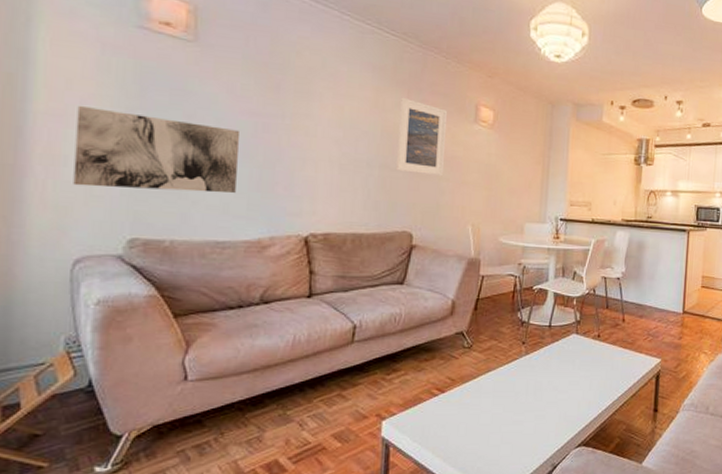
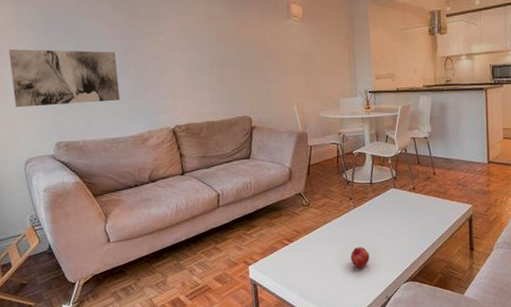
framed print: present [395,97,448,177] -> none [226,6,268,68]
fruit: none [514,402,538,428] -> present [350,246,370,268]

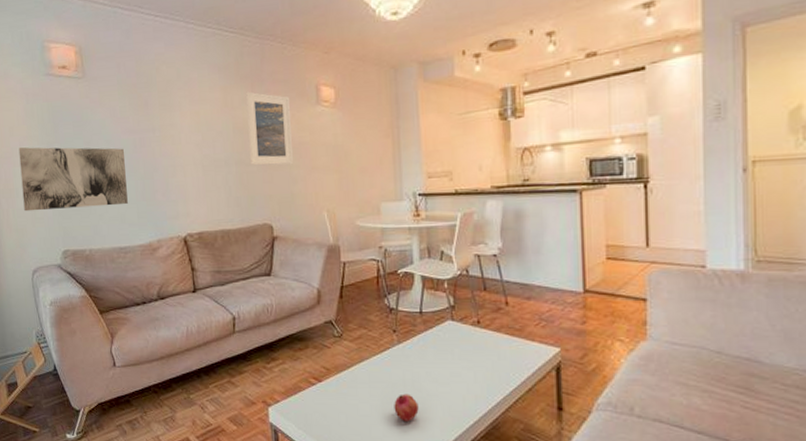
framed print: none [226,6,268,68] -> present [245,91,293,166]

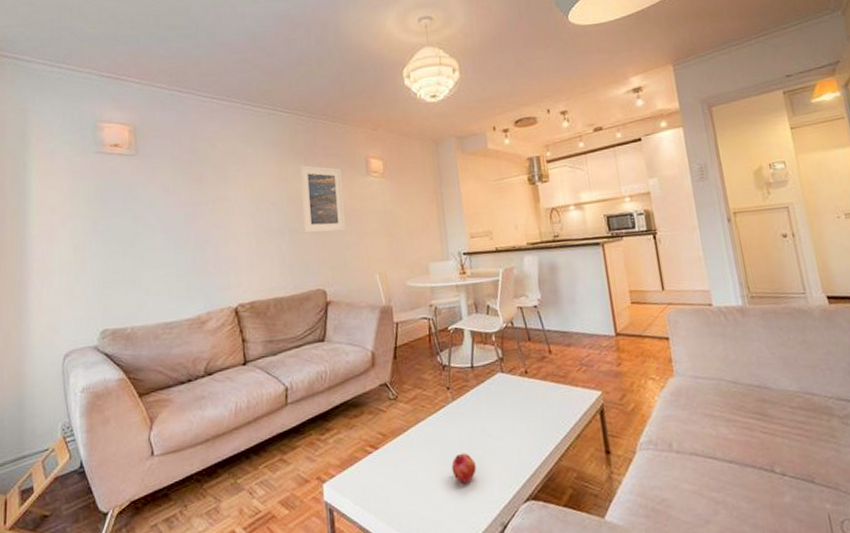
wall art: present [18,147,128,212] -> none [59,221,176,291]

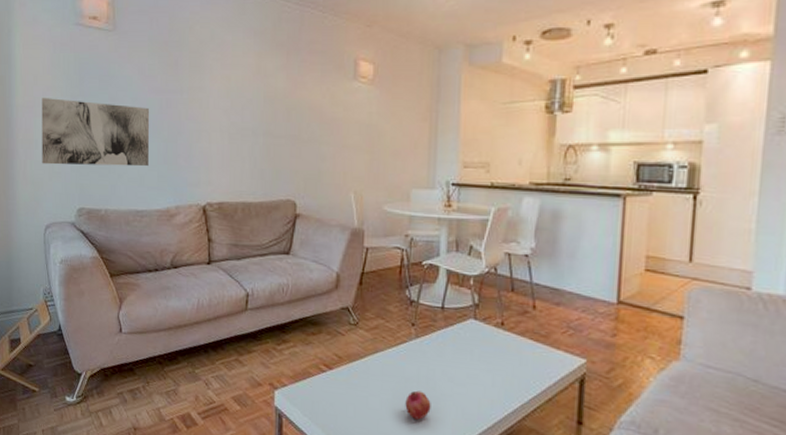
wall art: none [59,221,176,291] -> present [41,98,150,167]
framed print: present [298,165,345,233] -> none [278,60,327,141]

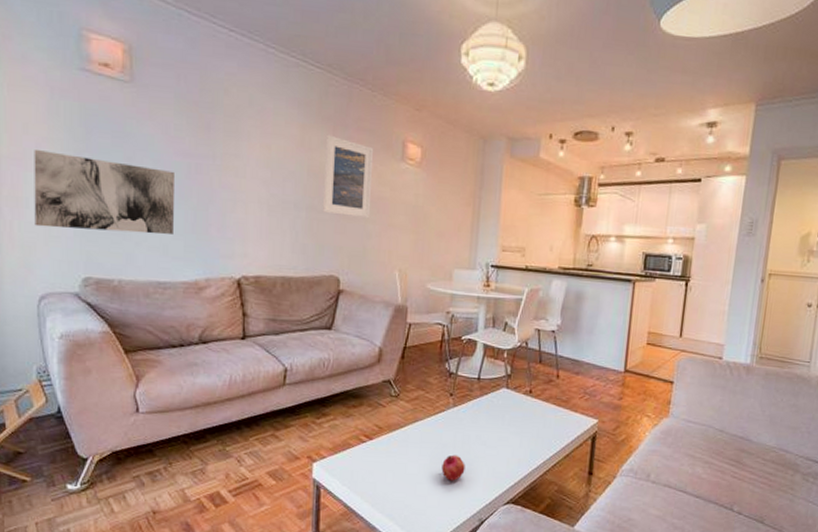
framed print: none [278,60,327,141] -> present [322,134,374,219]

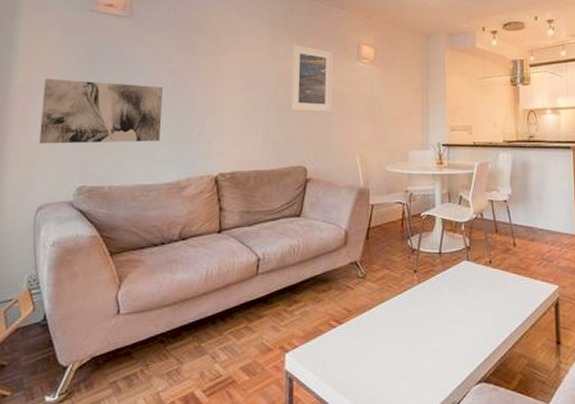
fruit: present [441,454,465,481] -> none [411,333,434,362]

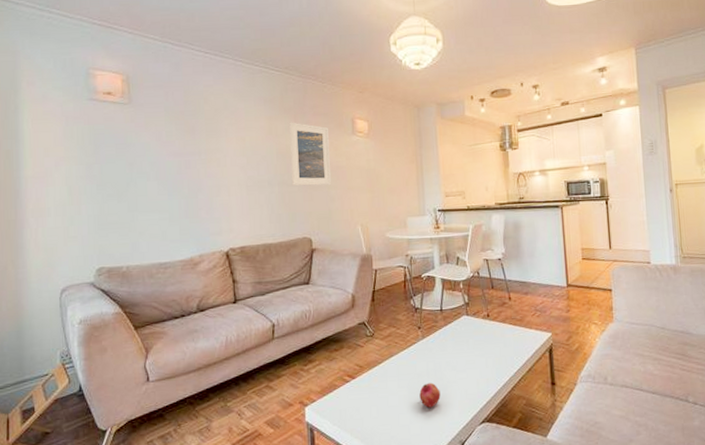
wall art: present [39,79,164,144] -> none [53,167,170,231]
fruit: none [411,333,434,362] -> present [419,382,441,408]

